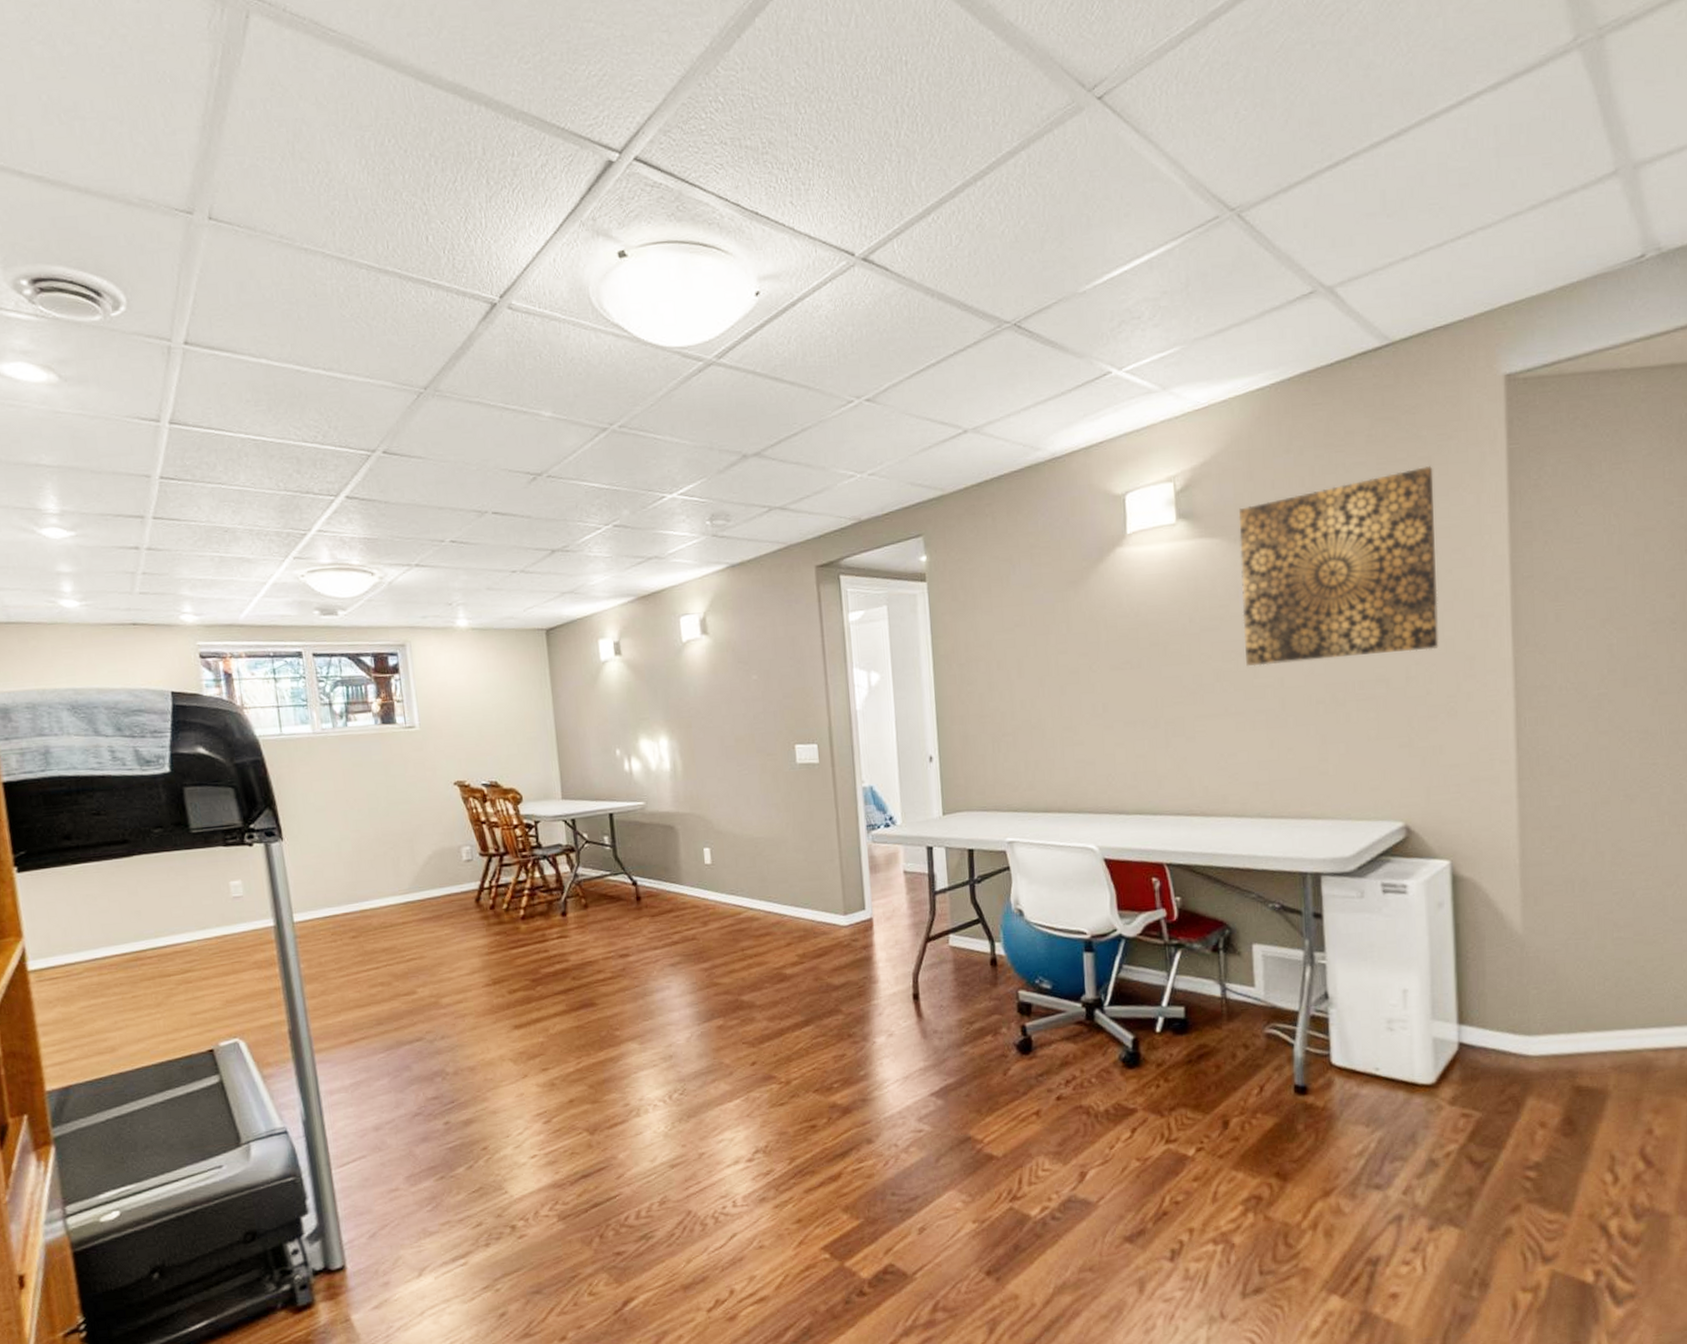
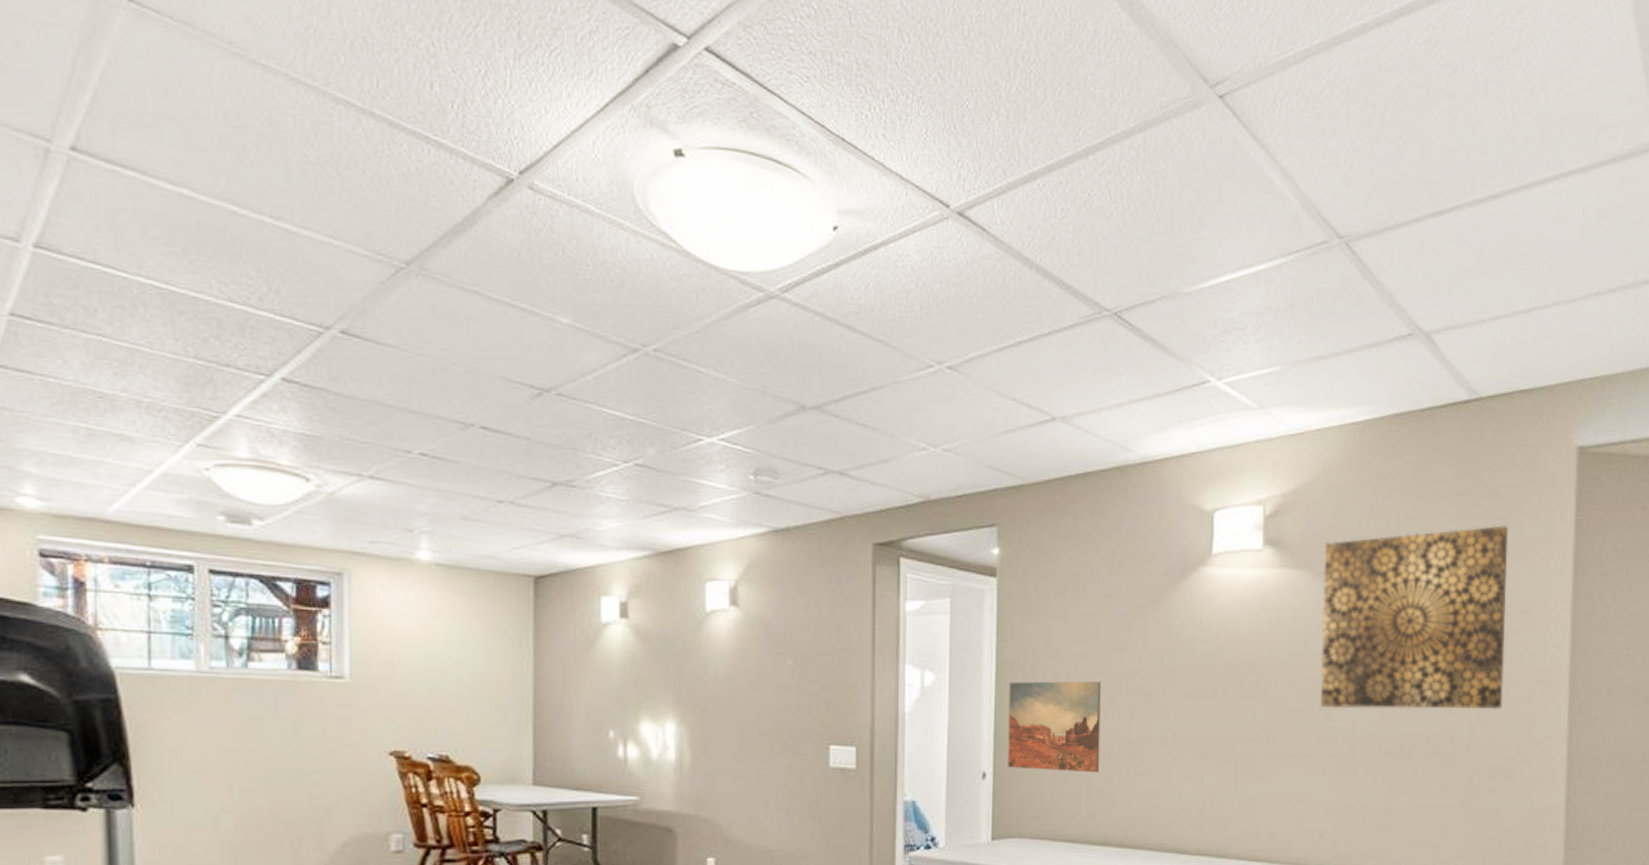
wall art: none [946,664,1036,750] -> present [1008,681,1101,773]

